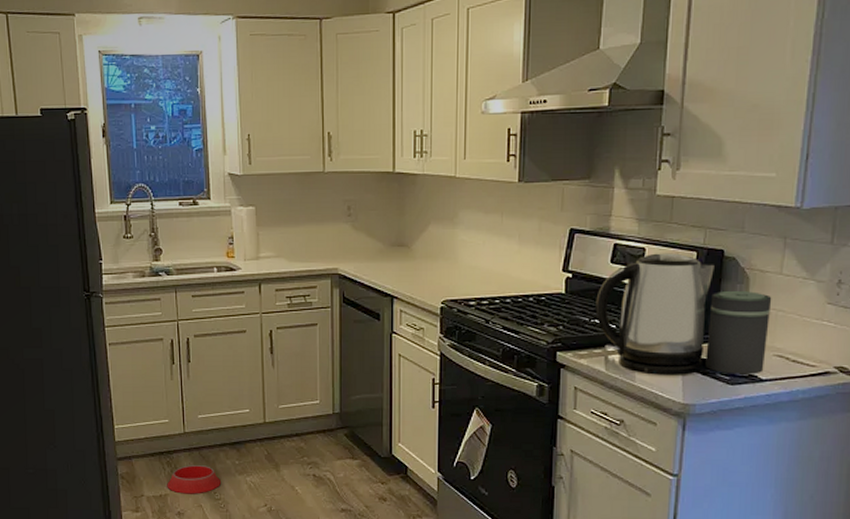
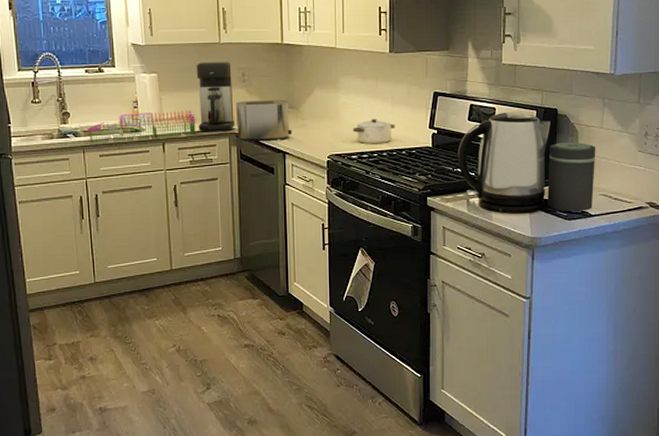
pet bowl: present [167,465,221,494] -> none [79,312,131,340]
dish rack: none [180,248,296,282] -> present [87,110,197,143]
coffee maker: none [297,192,337,272] -> present [196,61,235,132]
toaster: none [339,236,402,284] -> present [236,99,292,142]
cooking pot: none [471,258,522,289] -> present [352,118,395,145]

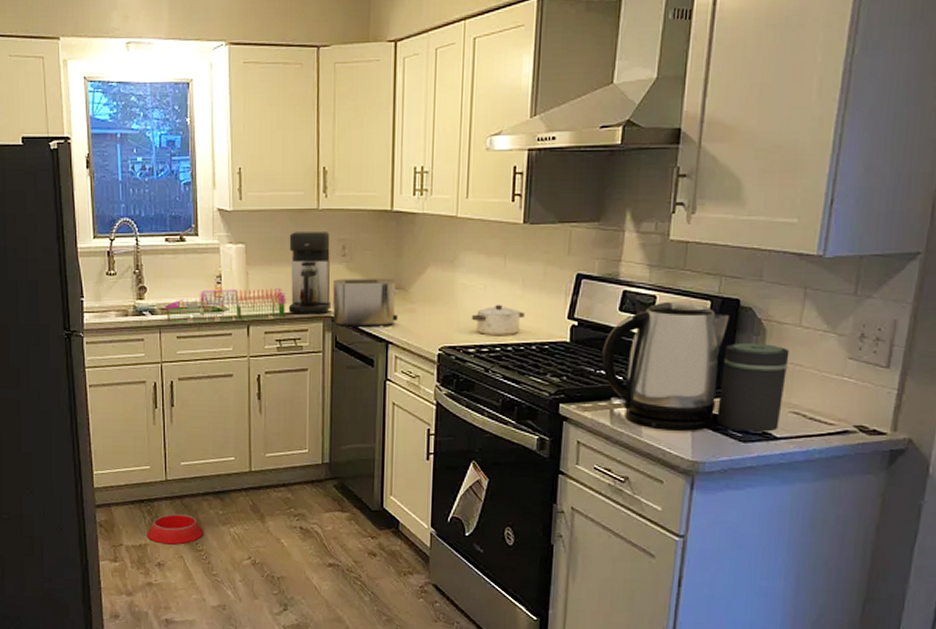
pet bowl: none [79,312,131,340] -> present [147,514,203,545]

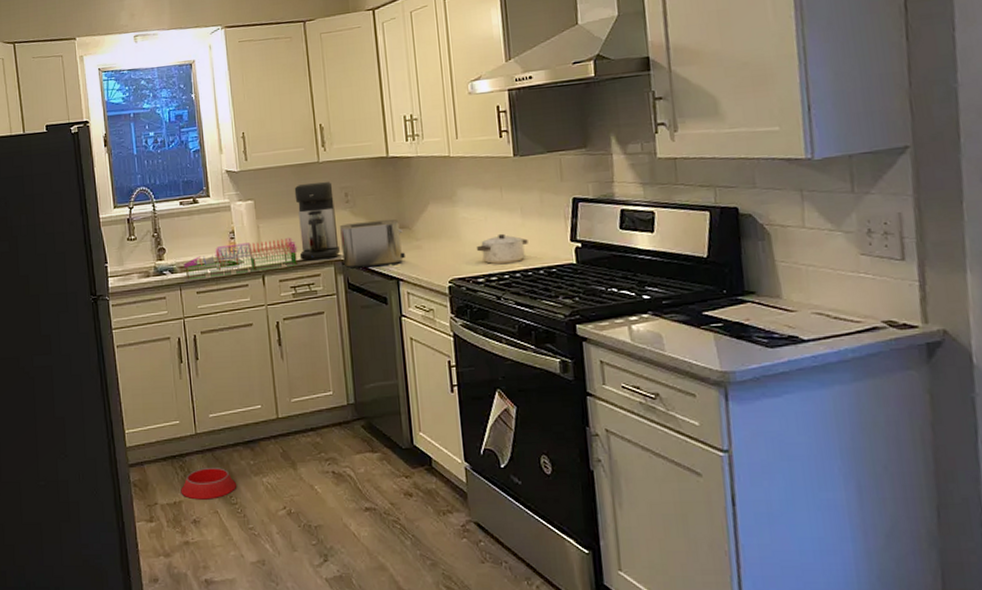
kettle: present [601,301,729,432] -> none [610,214,736,344]
cylinder: present [716,342,790,432] -> none [732,247,804,337]

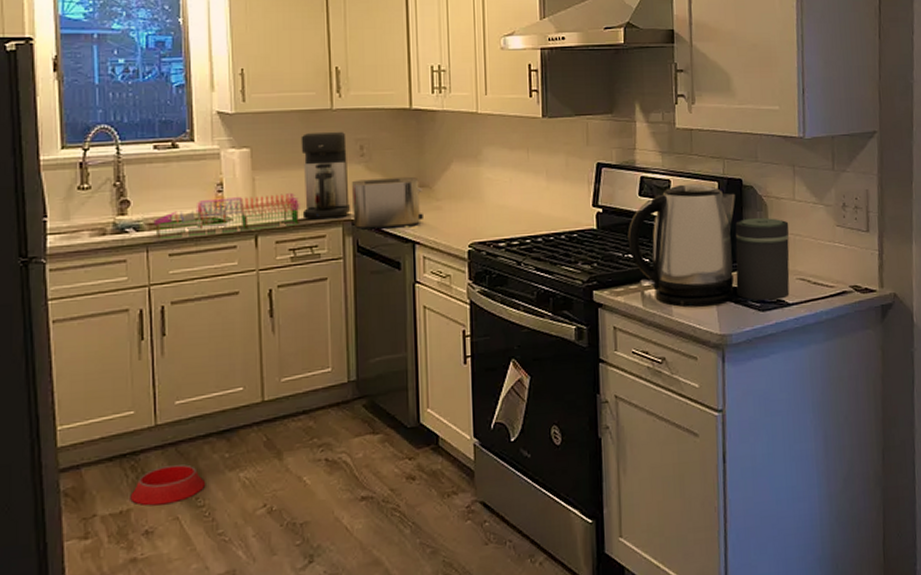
cooking pot: present [476,233,528,265] -> none [499,196,552,229]
kettle: none [610,214,736,344] -> present [628,183,735,308]
cylinder: none [732,247,804,337] -> present [735,217,790,301]

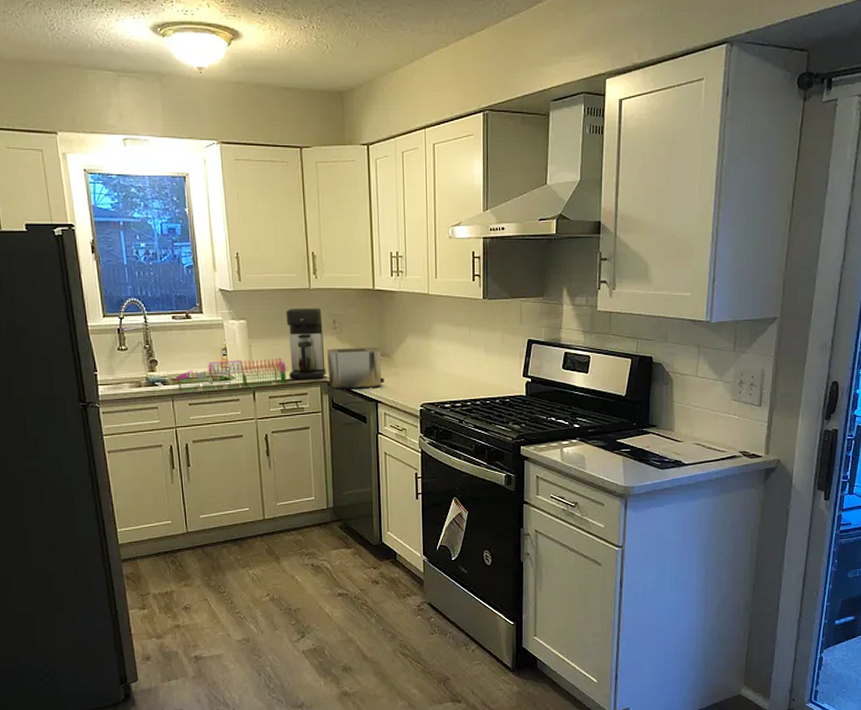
pet bowl: present [130,464,205,506] -> none [172,562,225,590]
kettle: present [628,183,735,308] -> none [551,360,645,464]
cylinder: present [735,217,790,301] -> none [641,390,691,461]

